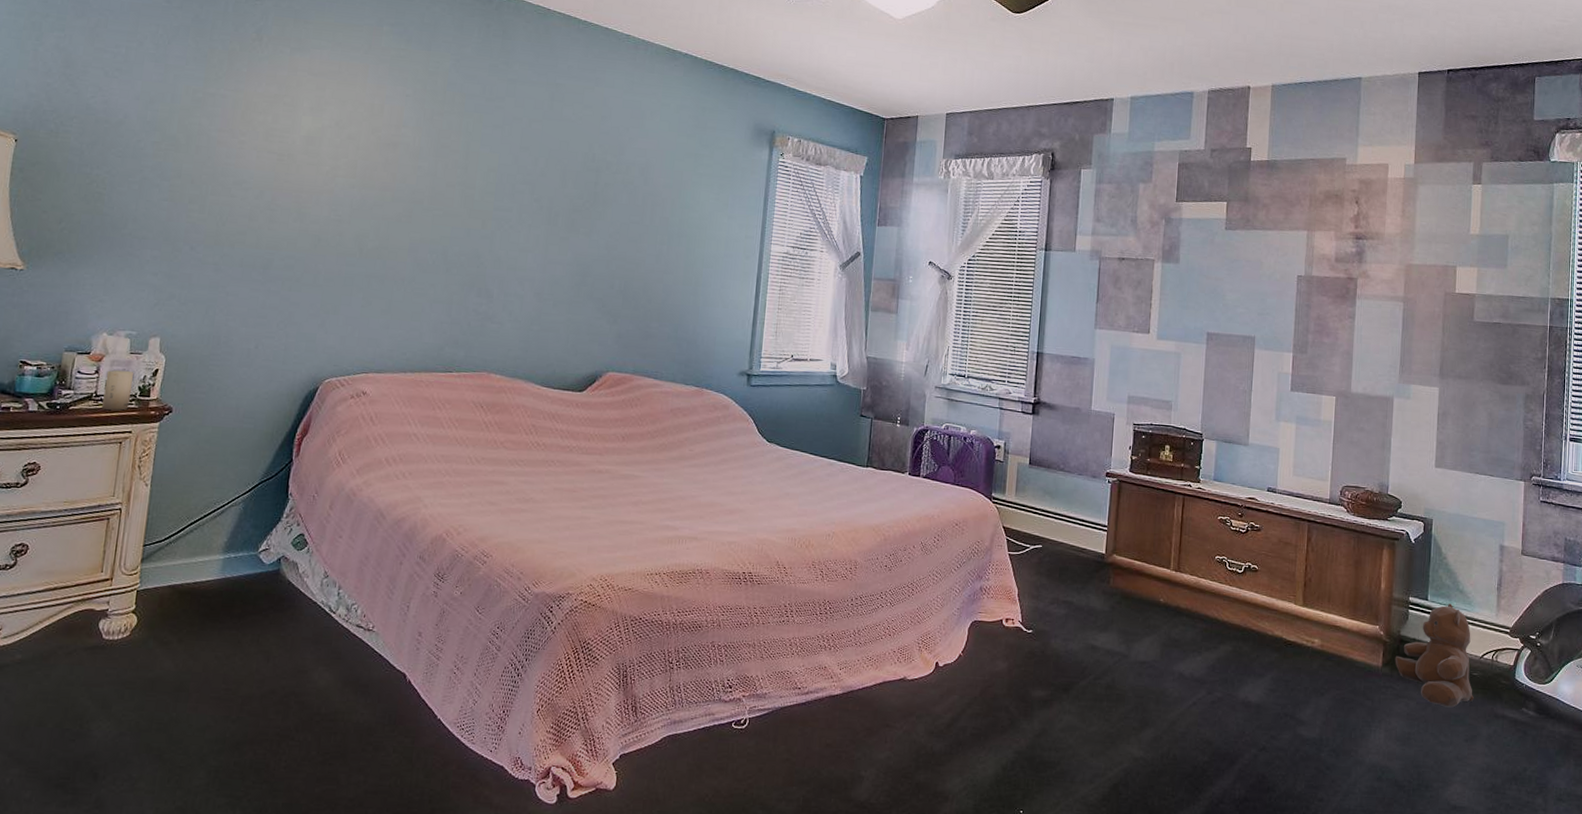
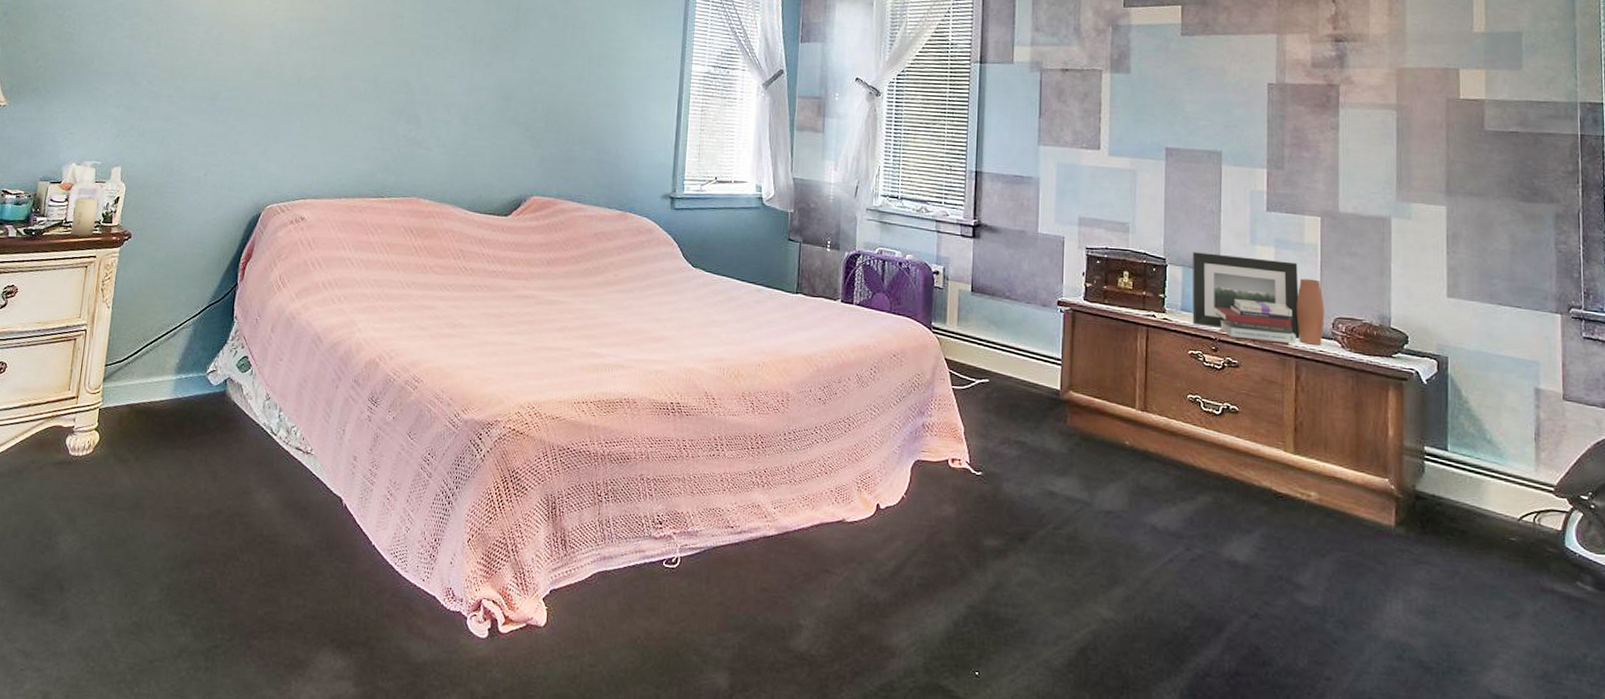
picture frame: none [1223,428,1314,504] -> present [1192,252,1300,338]
books: none [1242,469,1310,511] -> present [1215,298,1296,345]
vase: none [1311,451,1335,510] -> present [1296,278,1324,345]
teddy bear: present [1395,603,1474,708] -> none [1410,455,1513,578]

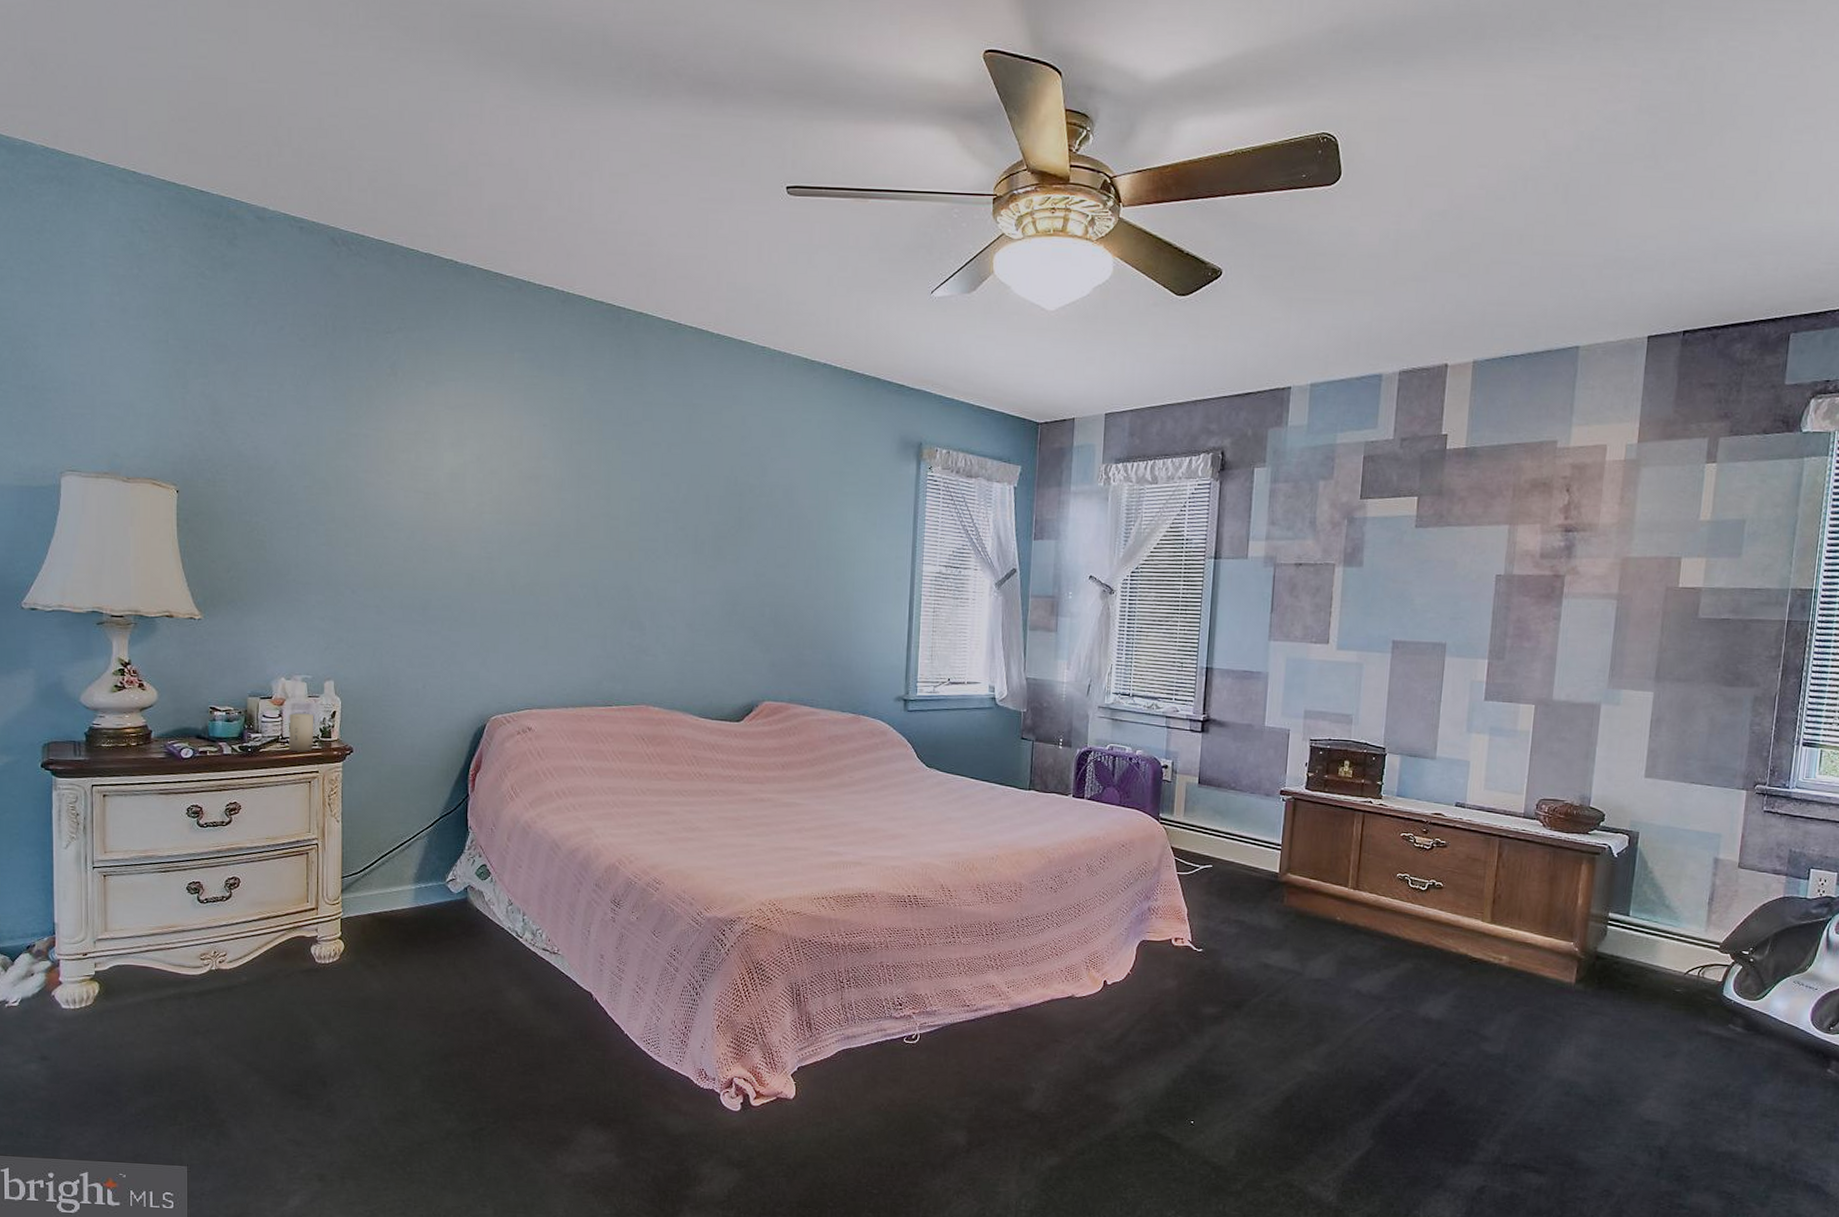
picture frame: present [1192,252,1300,338] -> none [1406,741,1509,819]
books: present [1215,298,1296,345] -> none [1428,783,1502,826]
vase: present [1296,278,1324,345] -> none [1503,763,1531,825]

